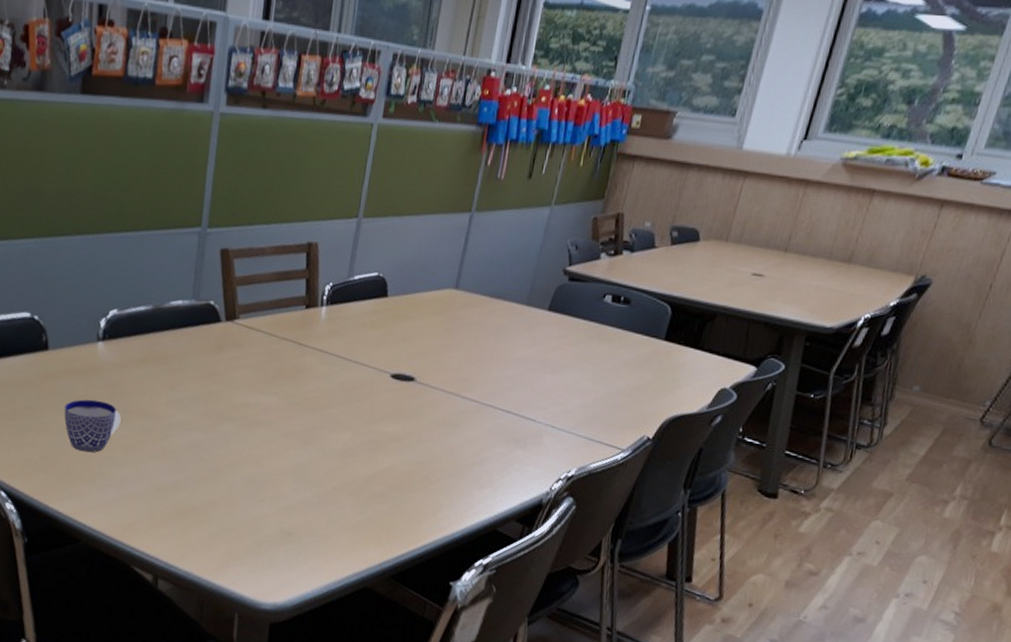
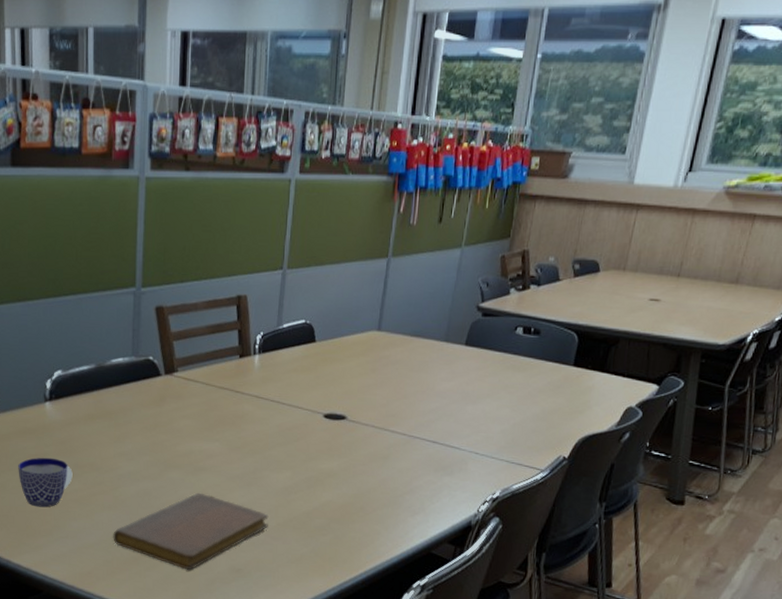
notebook: none [158,448,325,530] -> present [113,492,269,570]

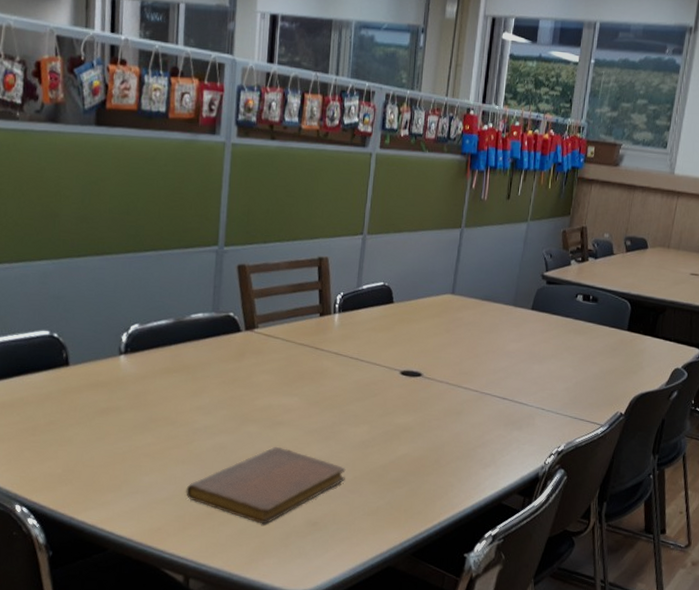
cup: present [18,457,73,508] -> none [87,410,146,462]

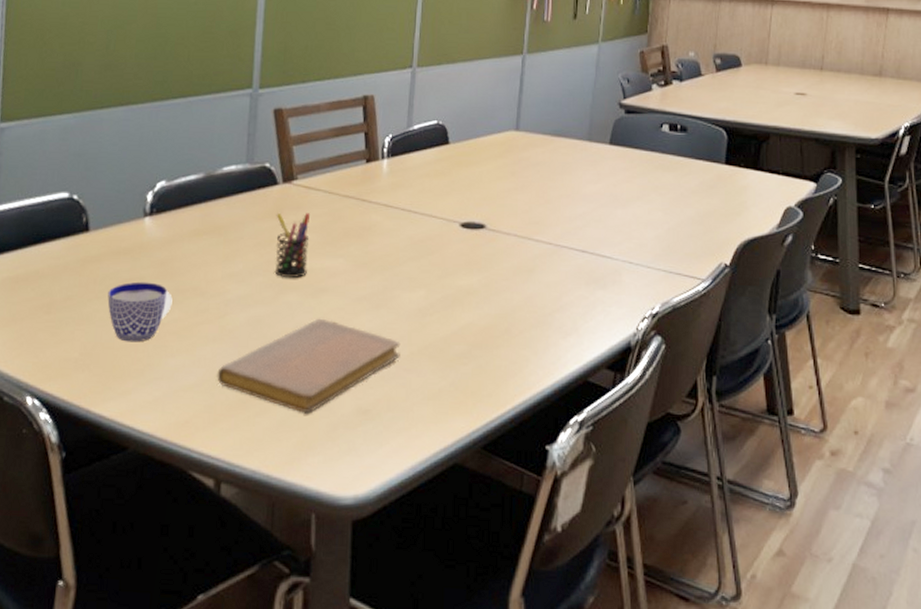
cup: none [87,410,146,462] -> present [107,281,173,343]
pen holder: none [237,356,270,413] -> present [274,212,311,279]

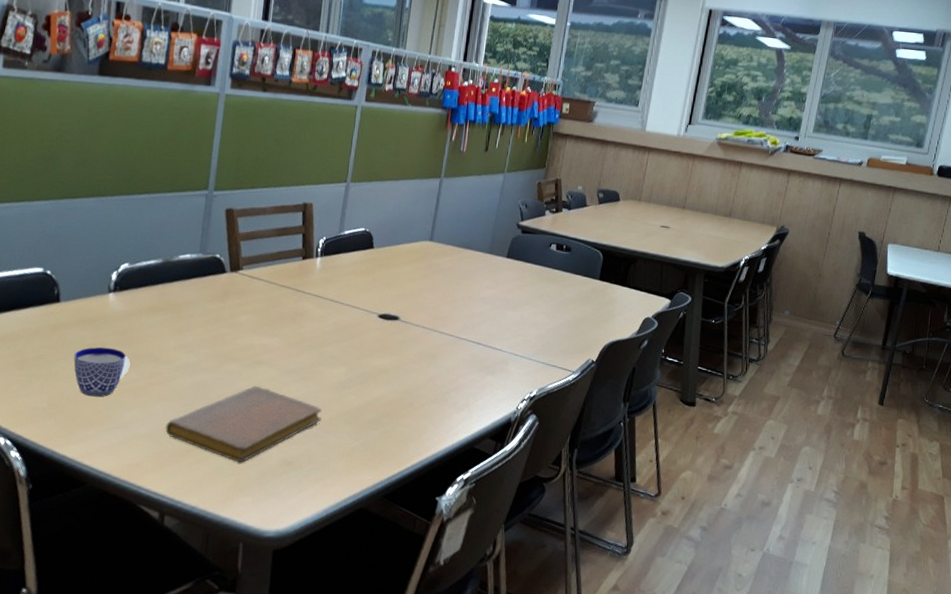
pen holder: present [274,212,311,279] -> none [219,296,253,352]

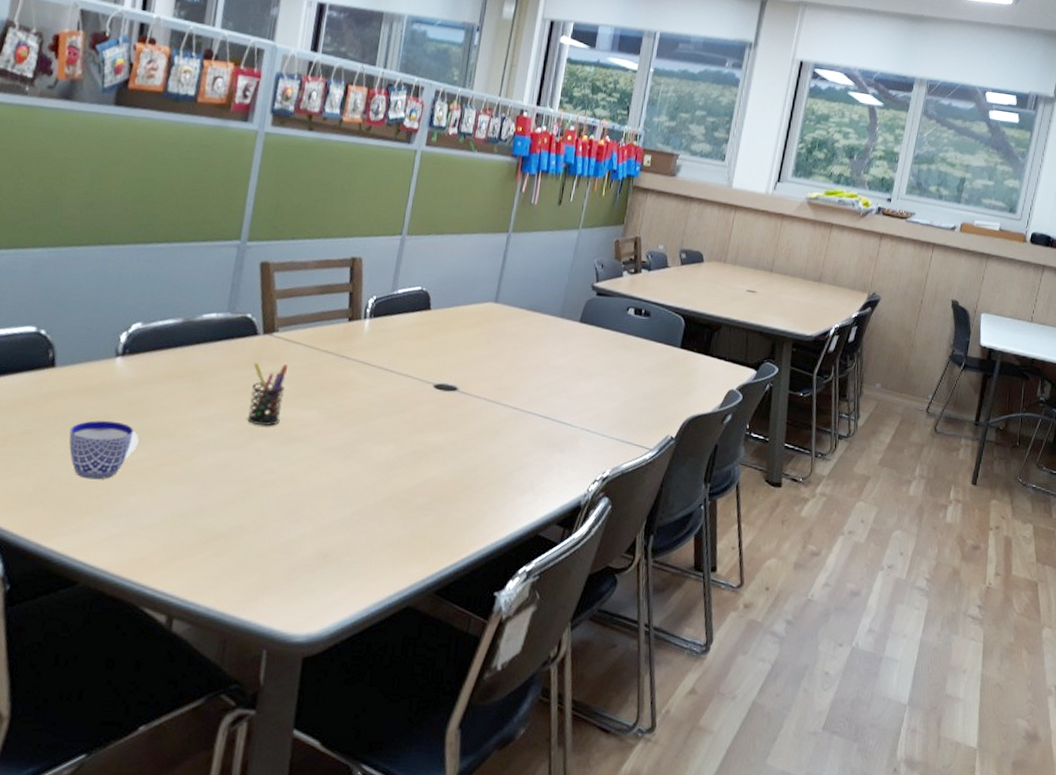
notebook: present [165,385,322,463] -> none [178,465,366,556]
pen holder: none [219,296,253,352] -> present [247,362,289,426]

